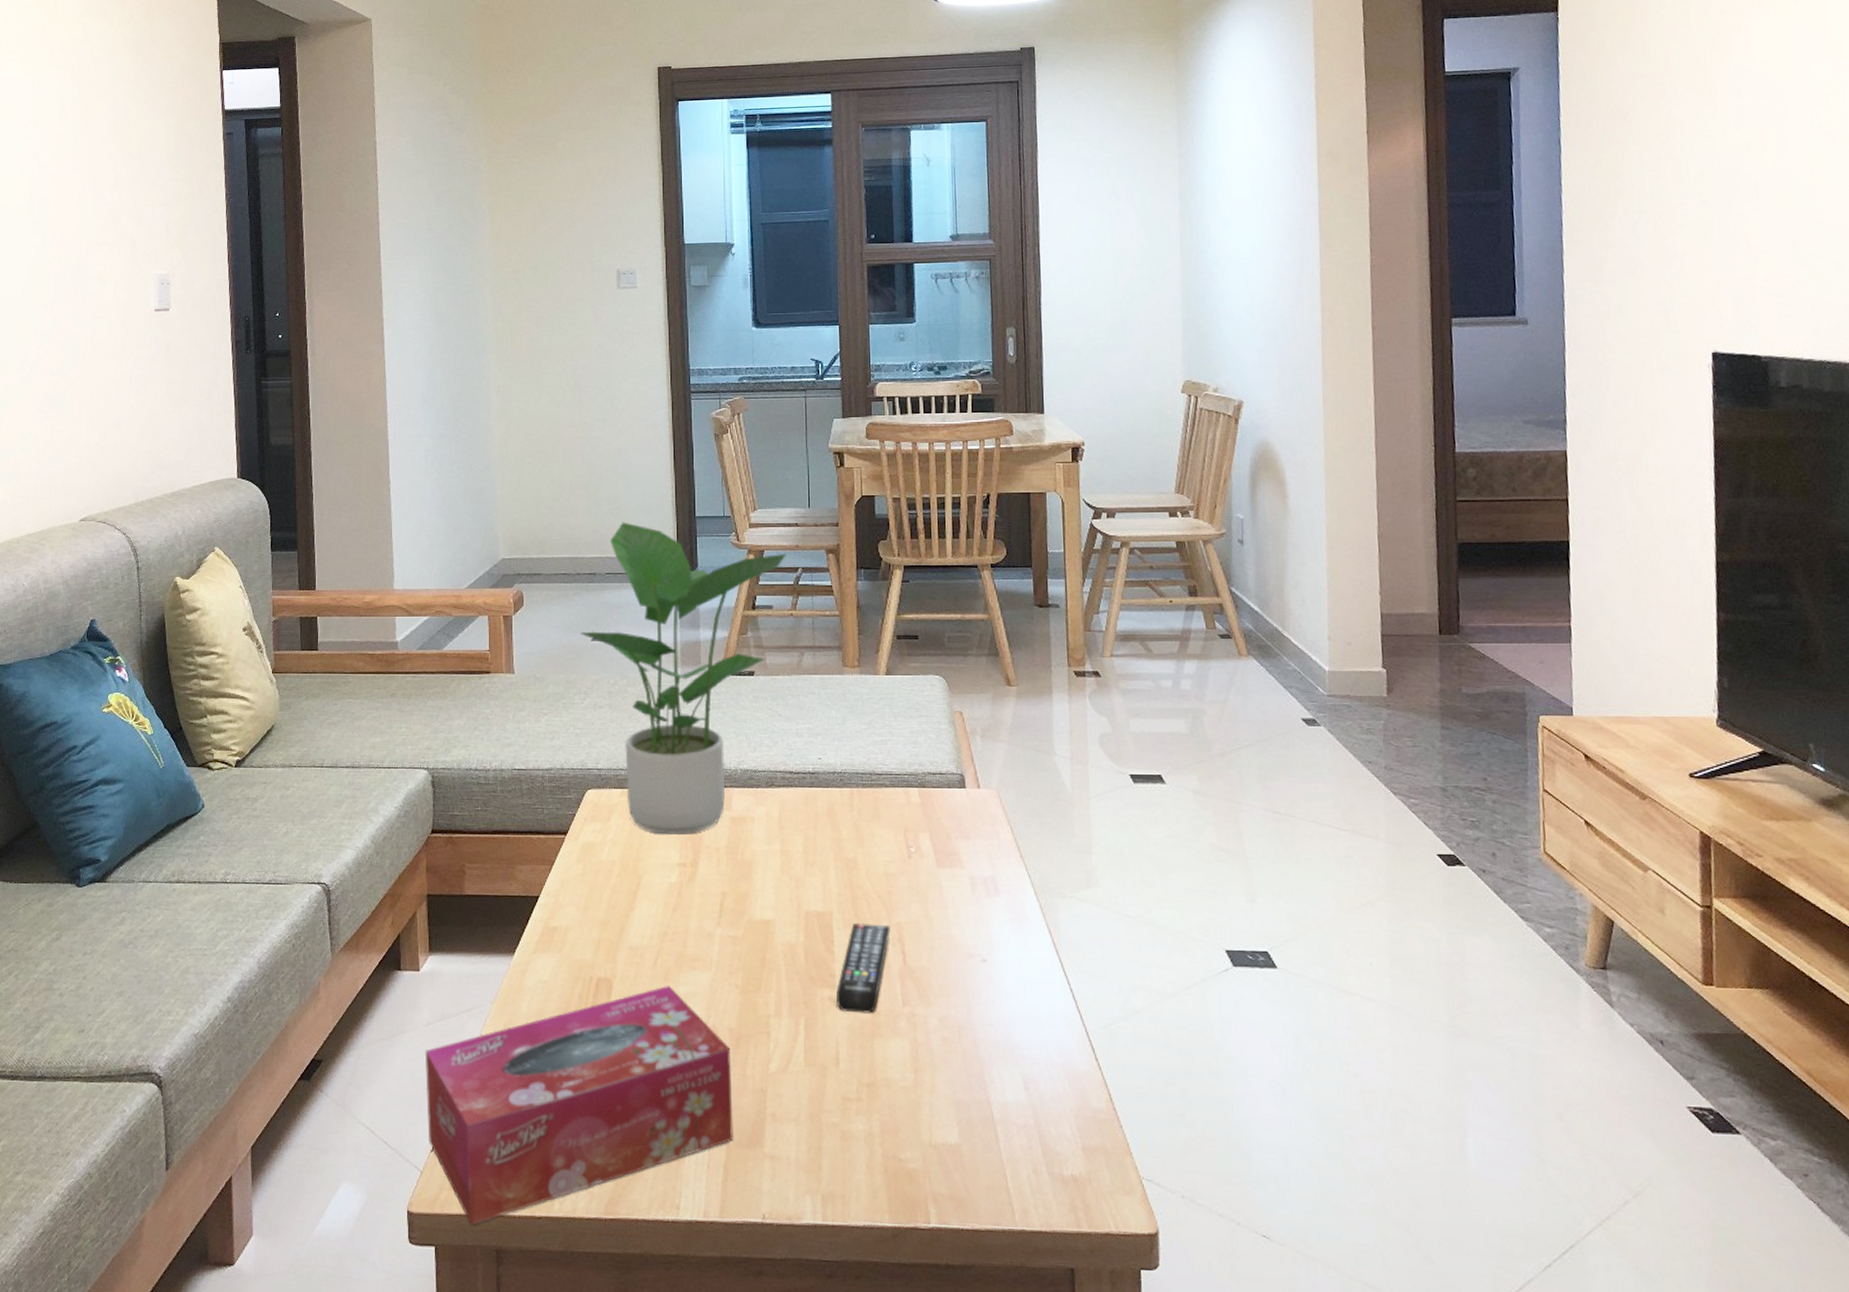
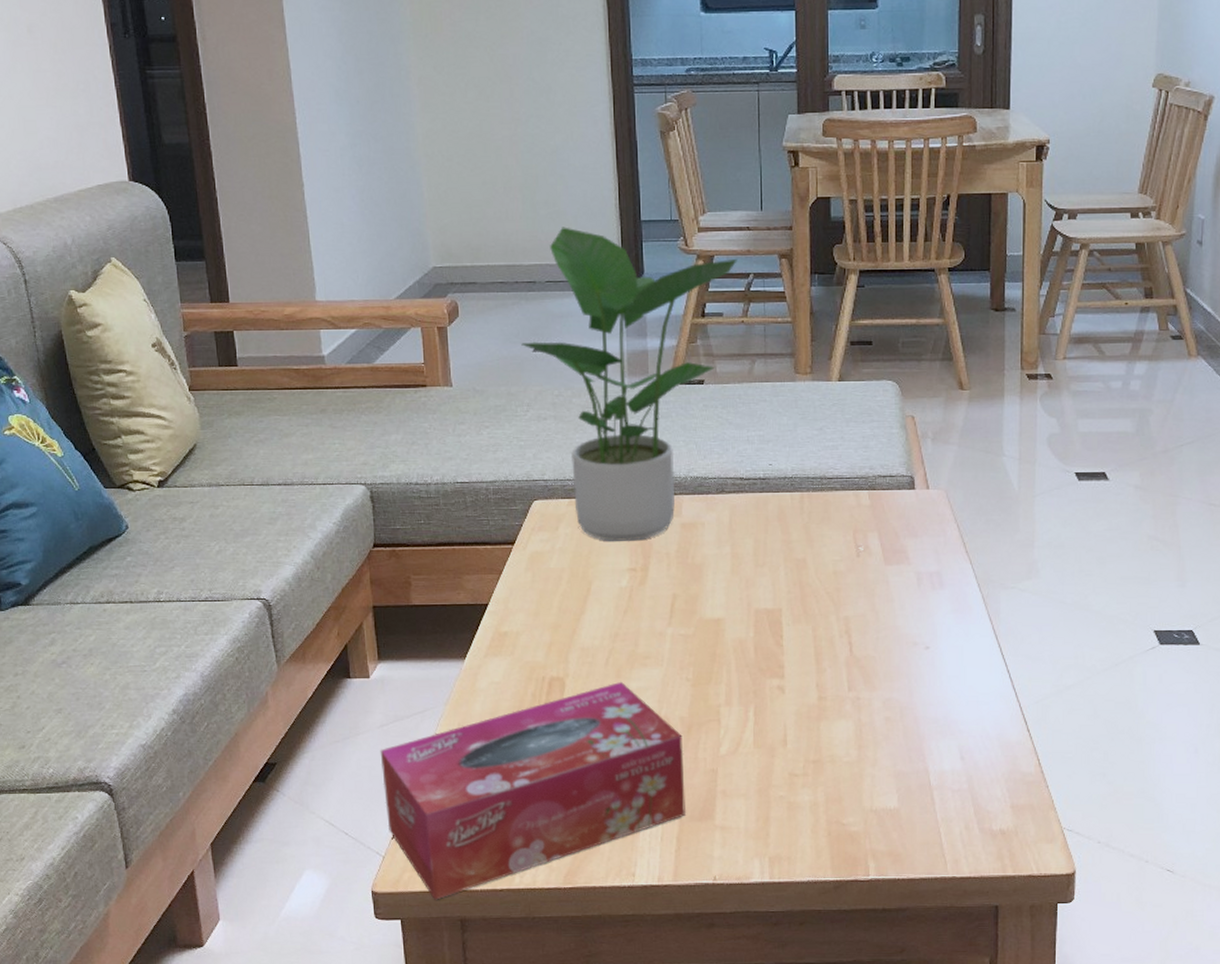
remote control: present [836,922,890,1014] -> none [785,617,838,700]

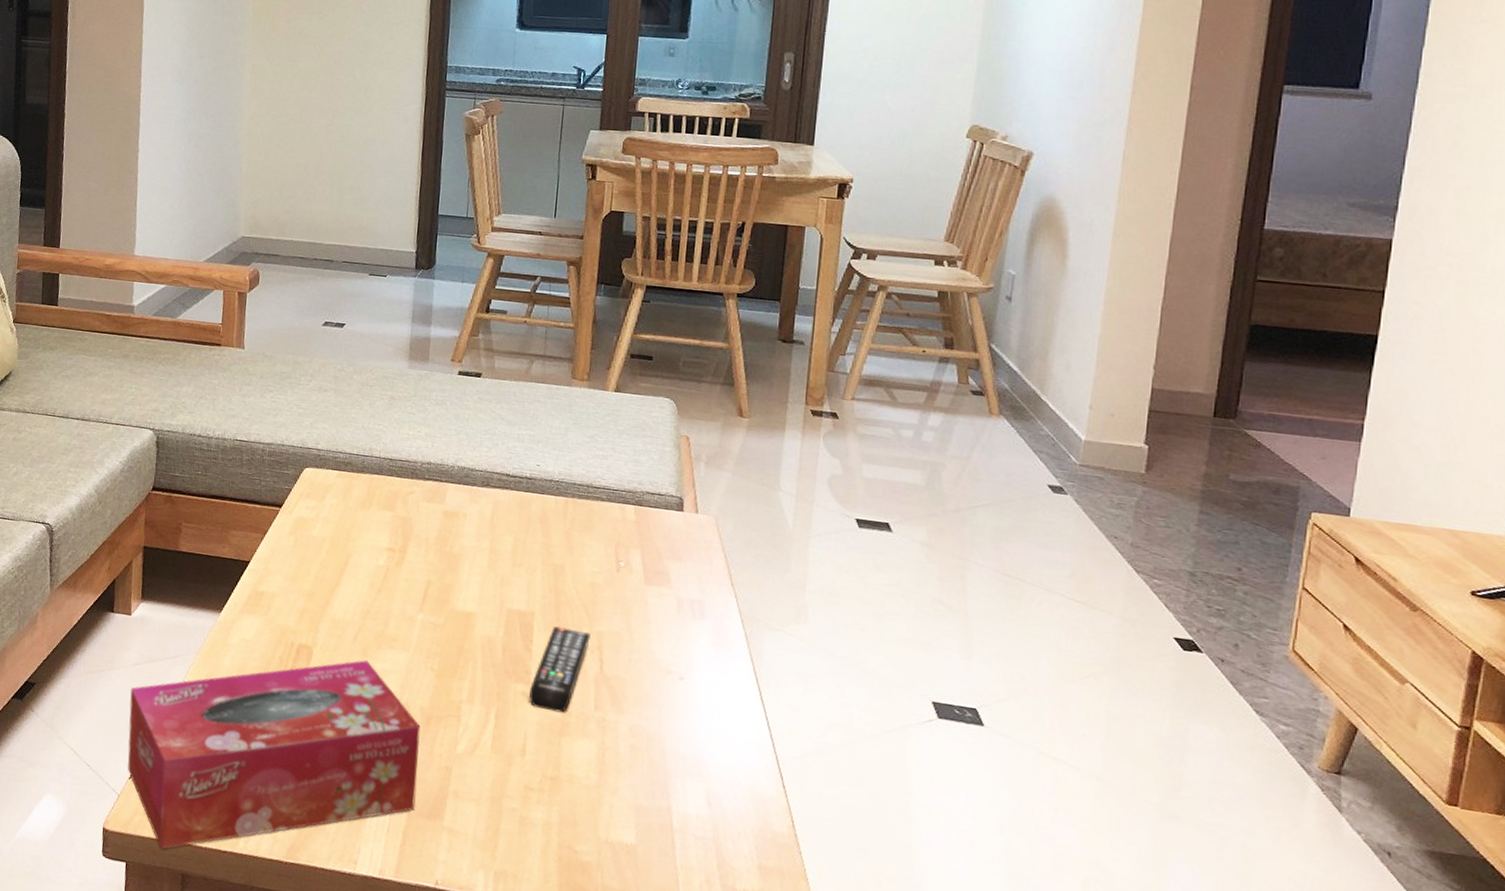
potted plant: present [521,227,737,541] -> none [312,212,527,522]
remote control: none [785,617,838,700] -> present [529,626,591,713]

